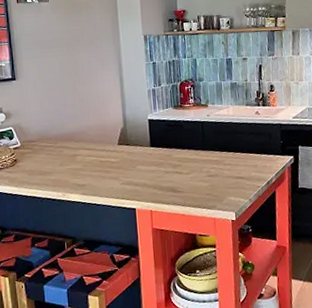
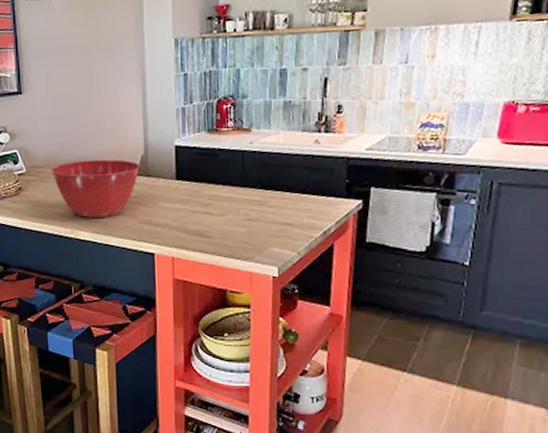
mixing bowl: none [43,132,121,183] -> present [51,159,141,218]

